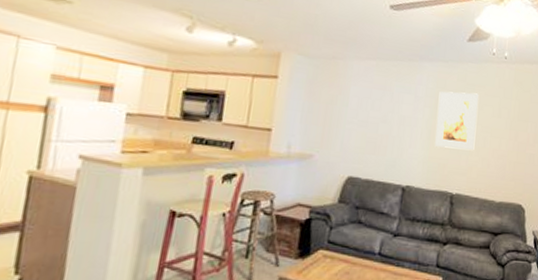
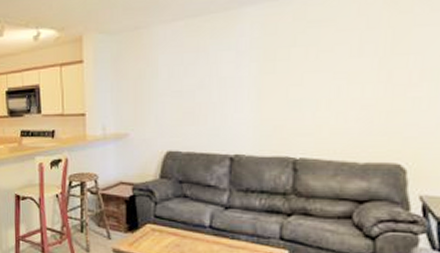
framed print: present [435,91,479,151] -> none [267,31,328,106]

